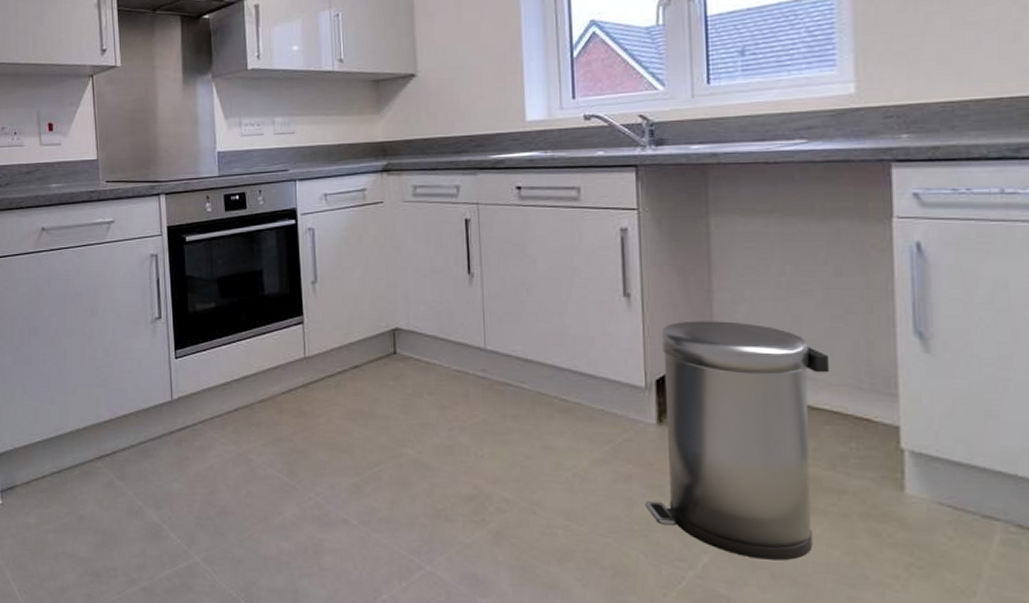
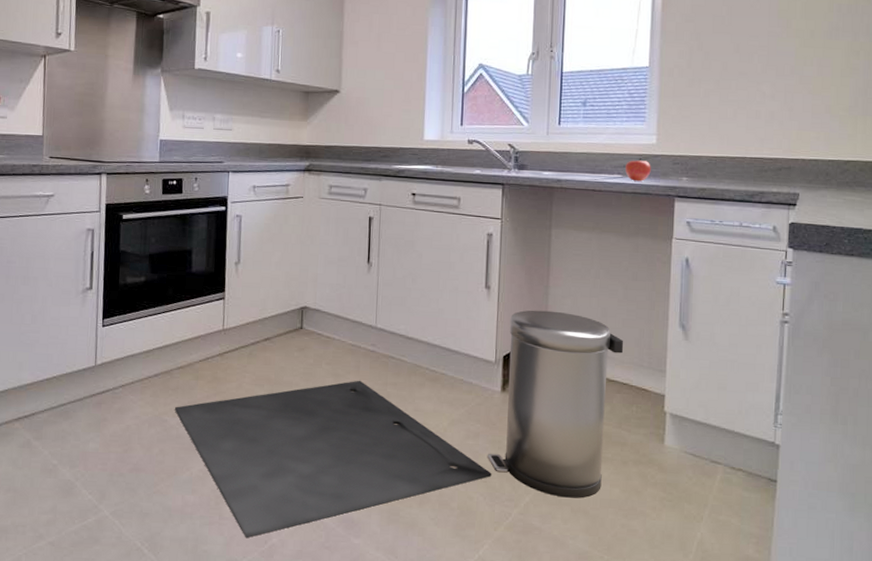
door mat: none [259,412,654,593] -> present [174,380,492,539]
fruit: none [811,115,851,146] -> present [625,158,651,182]

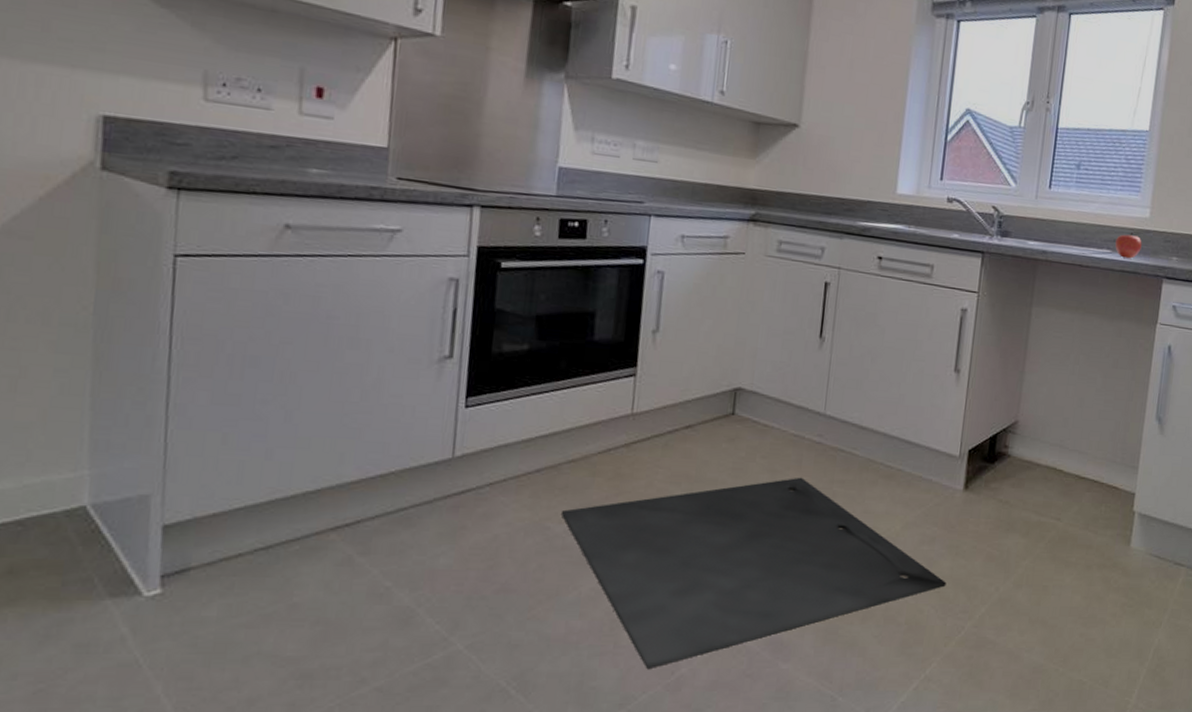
pedal bin: present [487,310,624,498] -> none [942,398,1099,607]

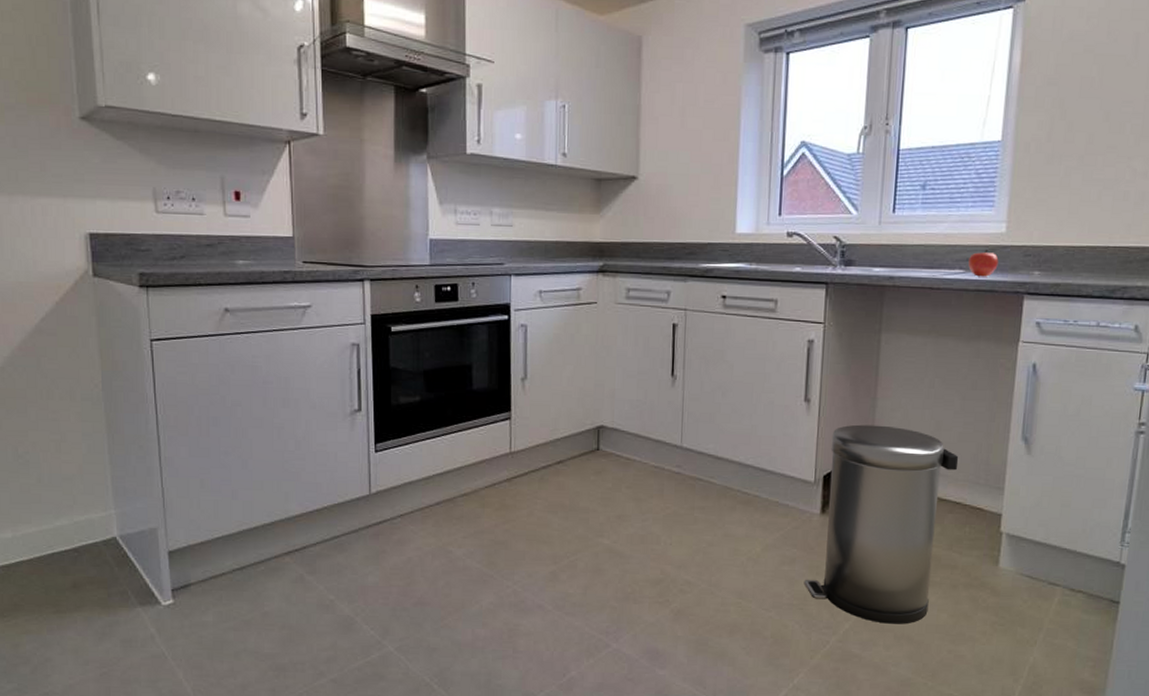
door mat: present [560,477,946,670] -> none [459,504,809,672]
pedal bin: none [942,398,1099,607] -> present [803,424,959,624]

